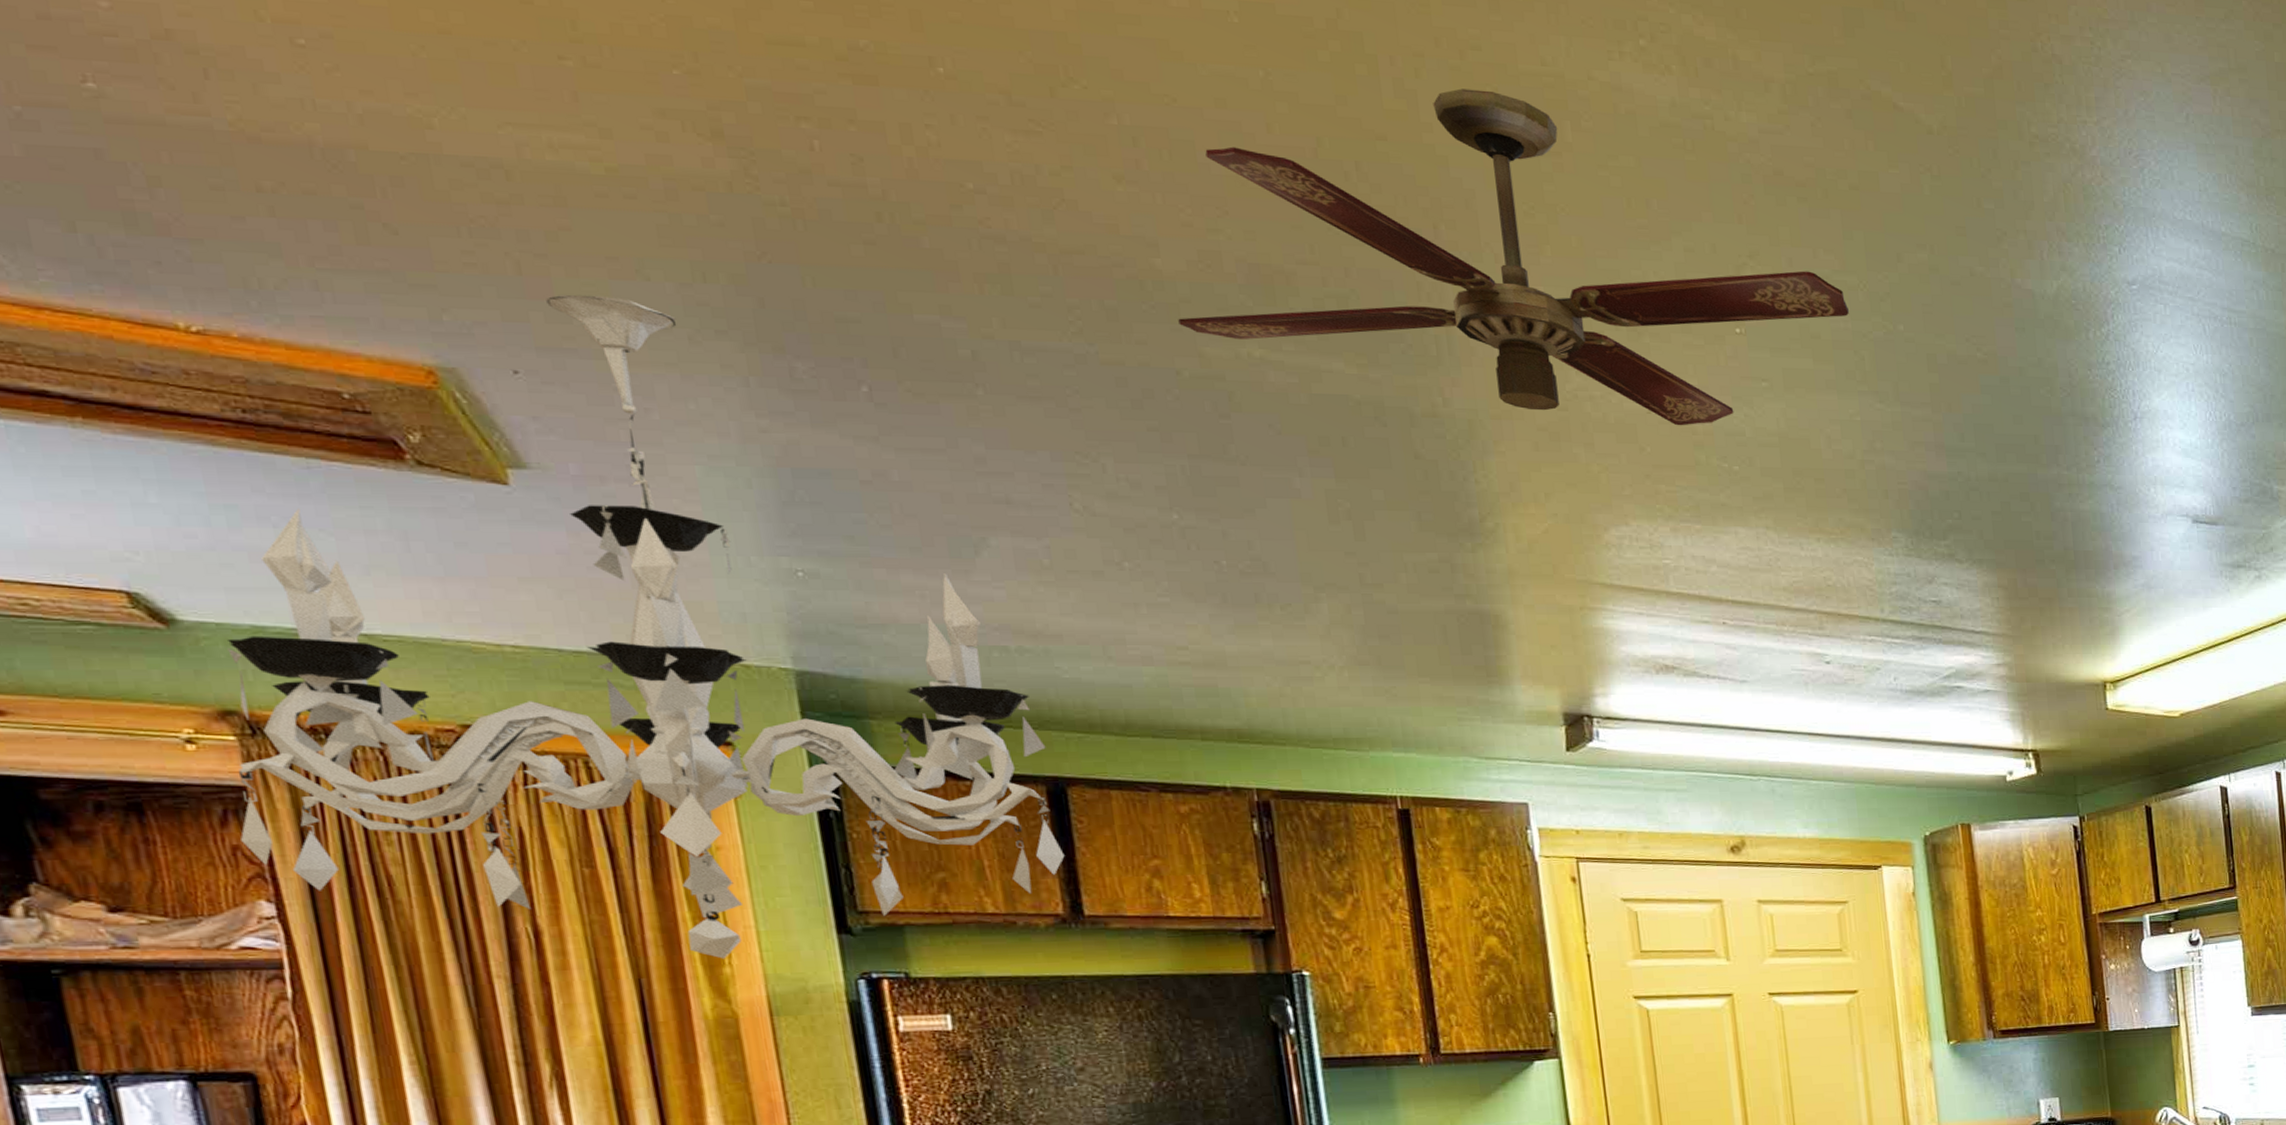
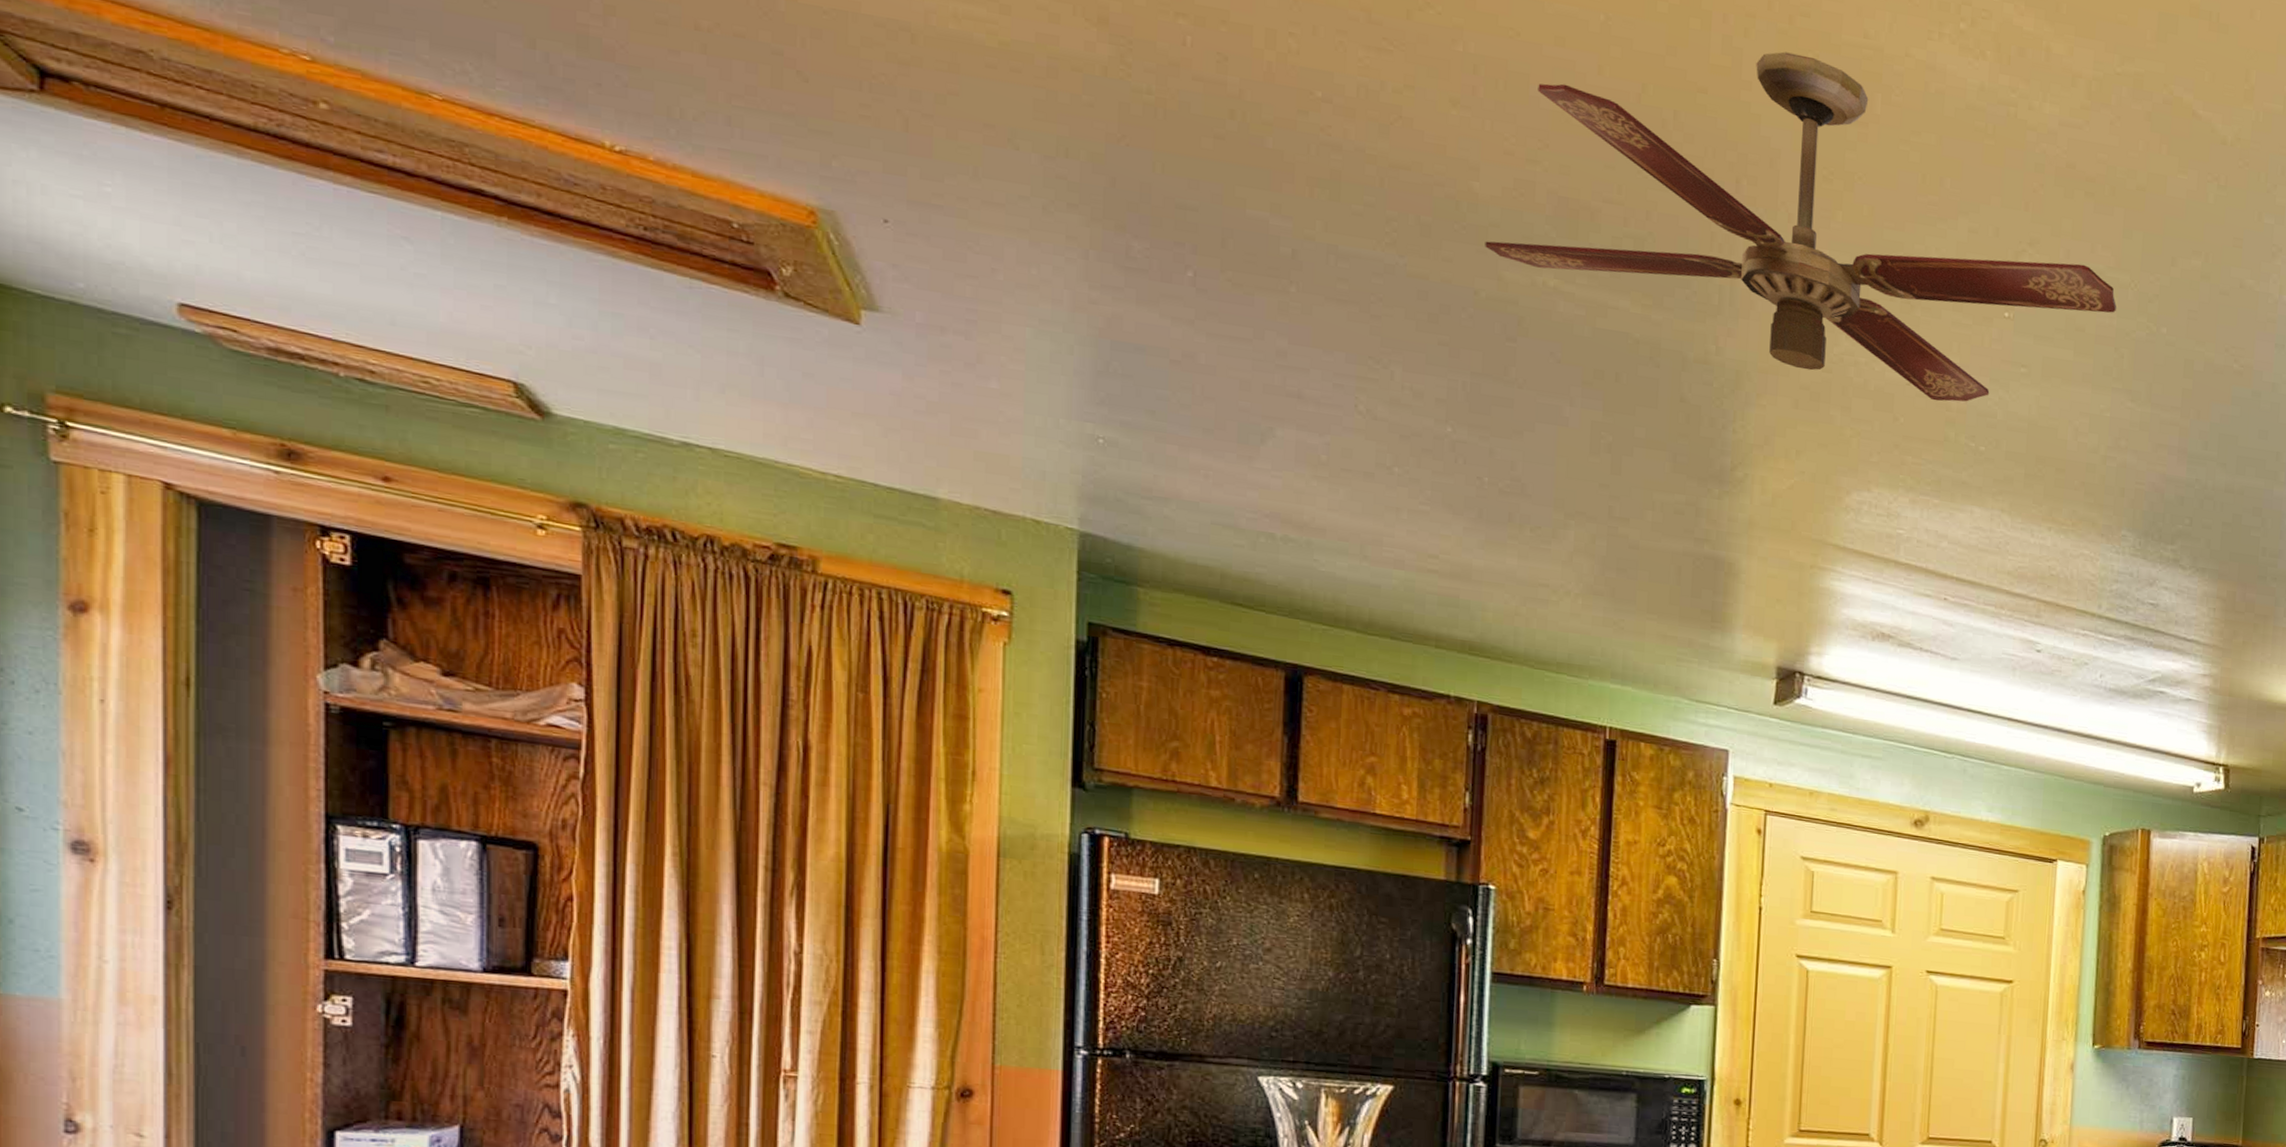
chandelier: present [227,294,1065,959] -> none [567,153,1292,796]

